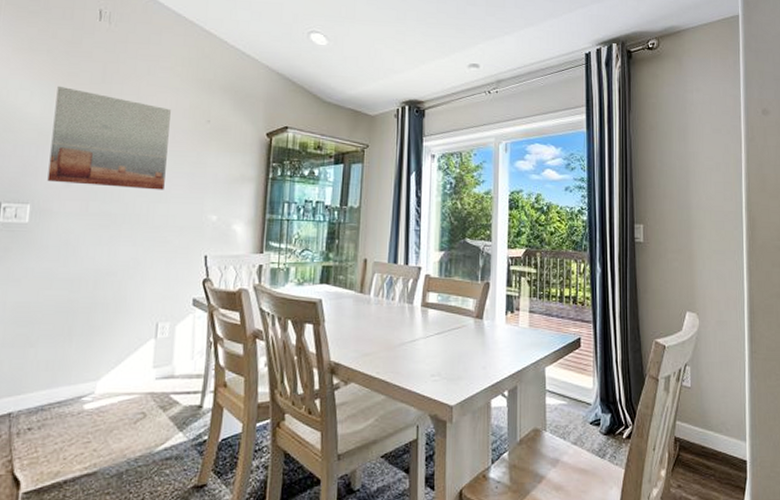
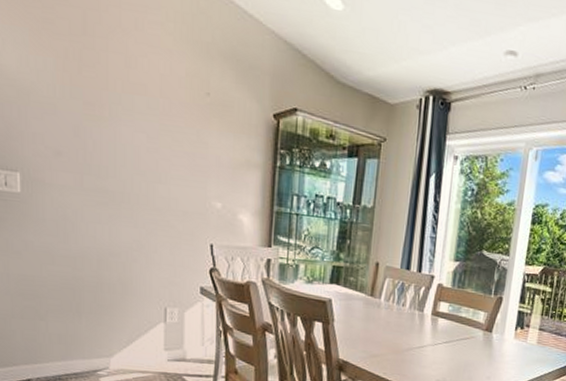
wall art: present [47,85,171,190] -> none [32,33,165,170]

